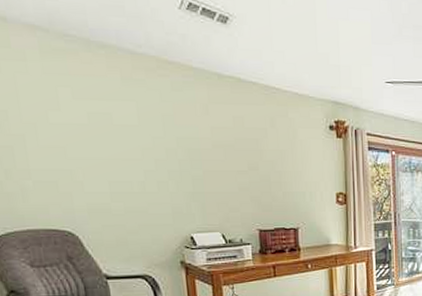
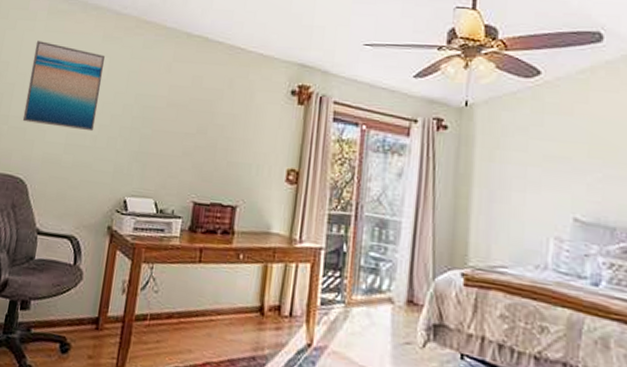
wall art: none [36,85,140,178] -> present [22,41,106,132]

